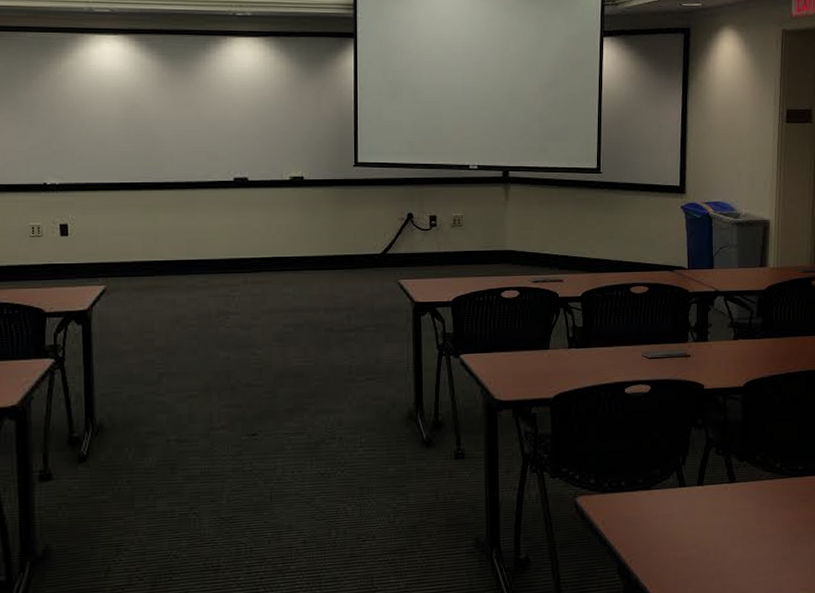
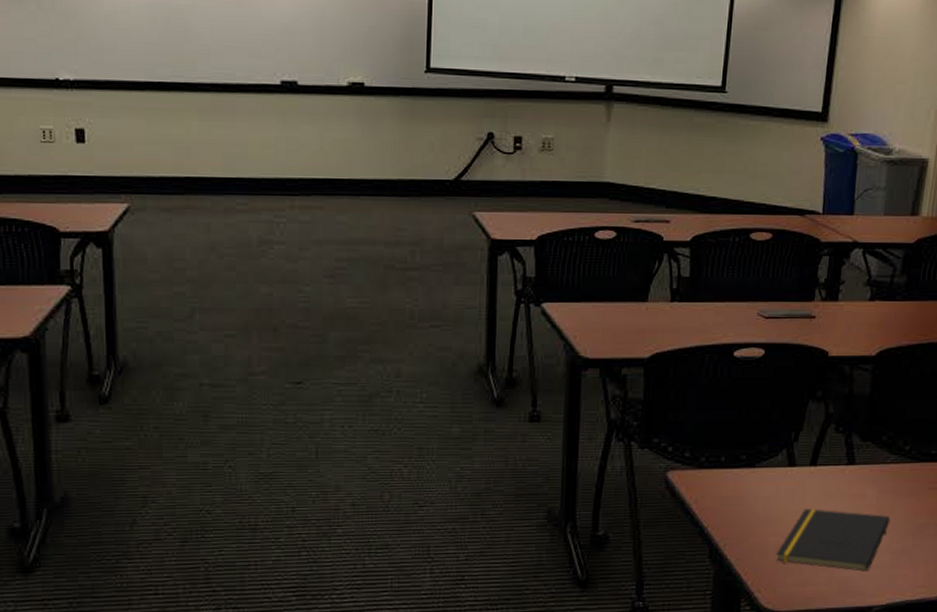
notepad: none [675,524,771,579] -> present [775,509,891,571]

